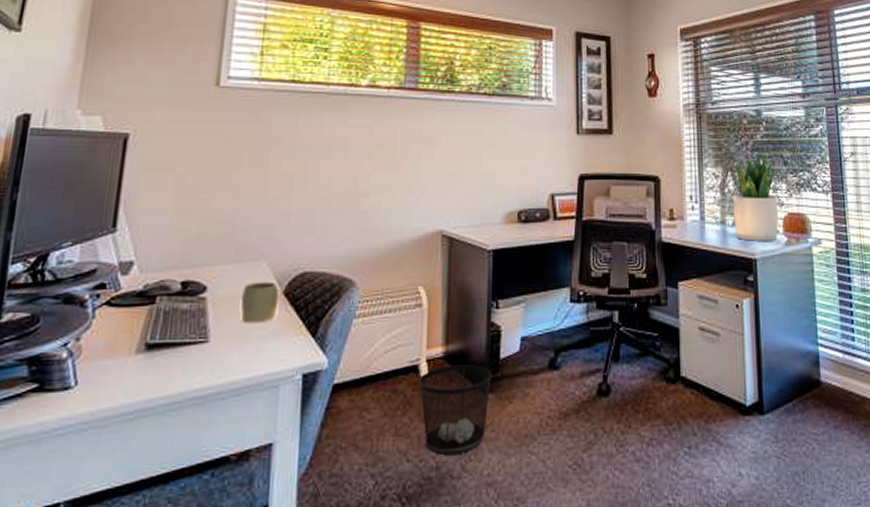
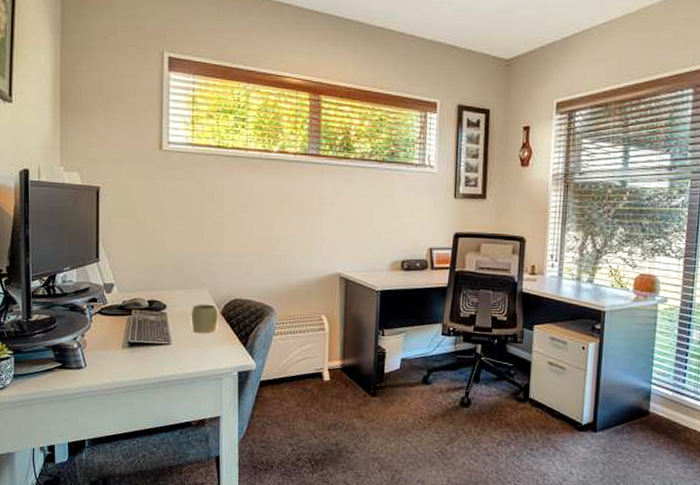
waste bin: present [419,364,492,456] -> none [323,374,378,437]
planter: present [732,153,779,241] -> none [588,220,633,297]

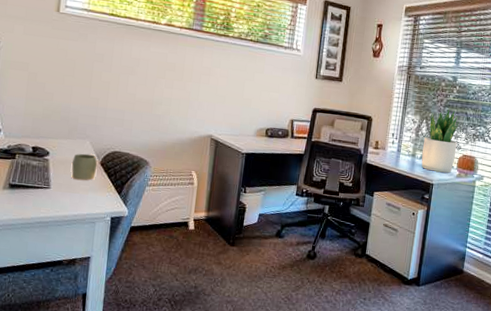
planter: none [588,220,633,297] -> present [421,109,459,173]

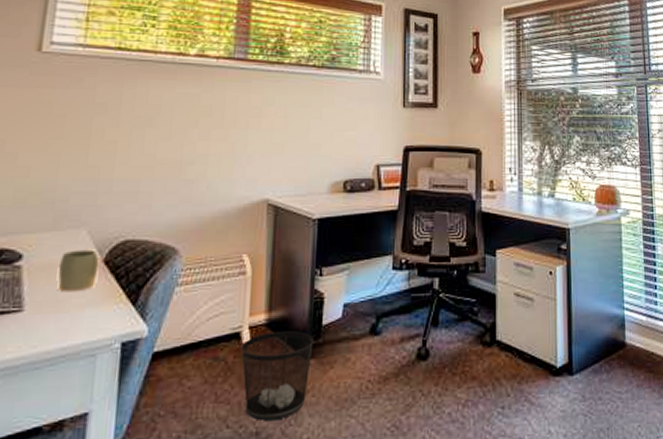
waste bin: none [187,225,237,281] -> present [240,331,314,421]
planter: present [421,109,459,173] -> none [549,129,591,212]

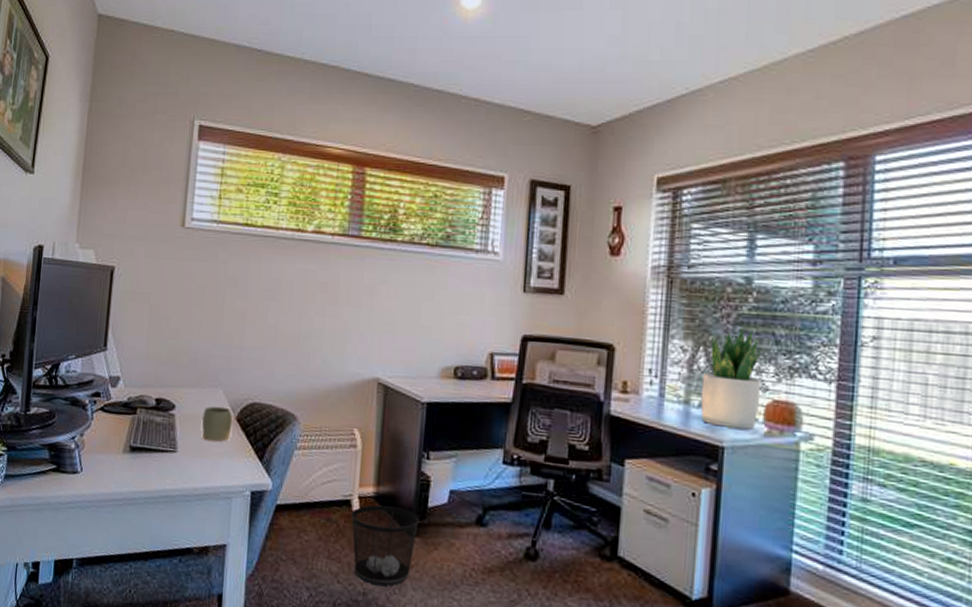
planter: none [549,129,591,212] -> present [700,328,762,430]

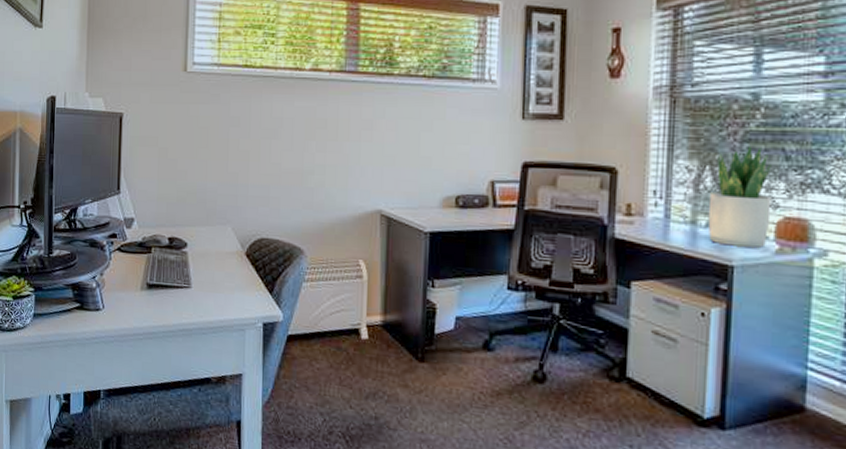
mug: present [201,406,233,443] -> none [213,243,242,278]
waste bin: present [351,505,419,586] -> none [360,333,427,410]

